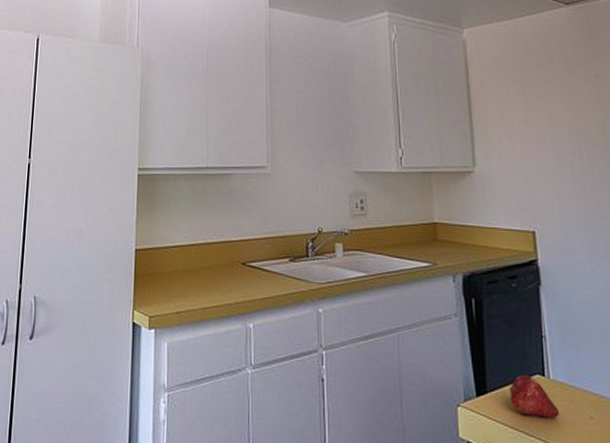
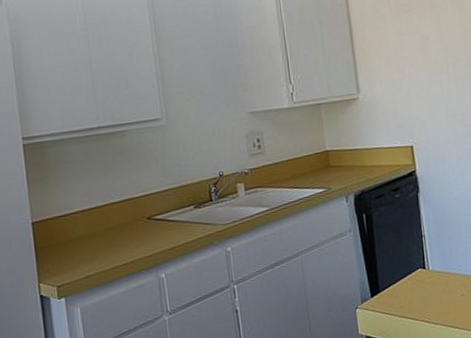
fruit: present [509,374,559,418] -> none [398,270,437,304]

